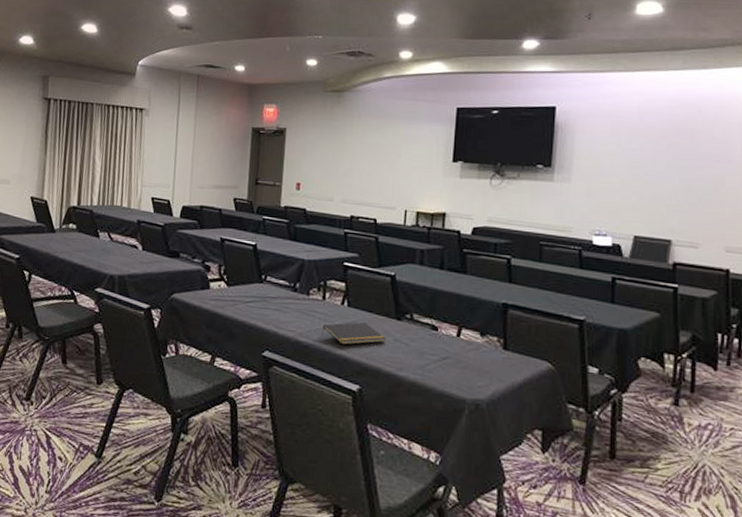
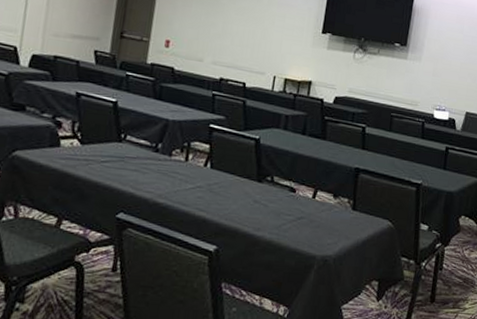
notepad: present [321,322,386,345] -> none [181,184,246,207]

